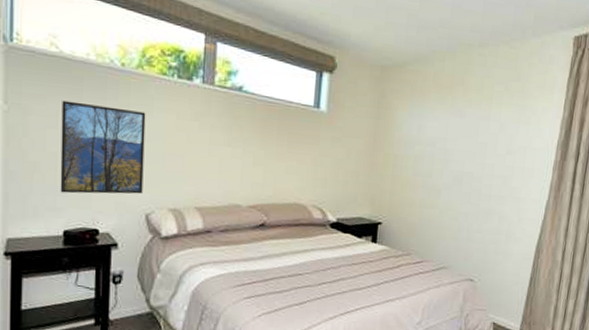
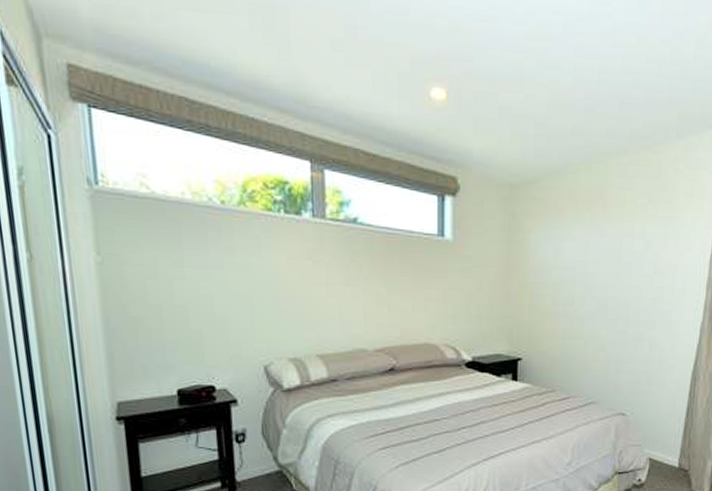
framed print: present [60,100,146,194] -> none [160,247,259,349]

